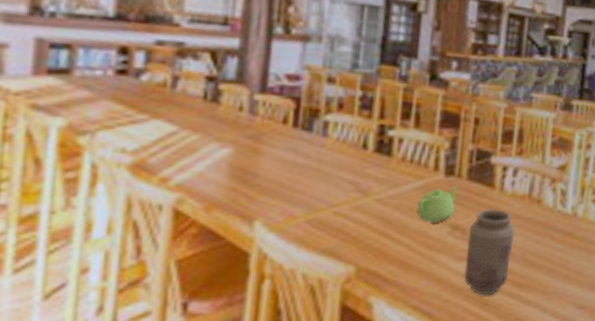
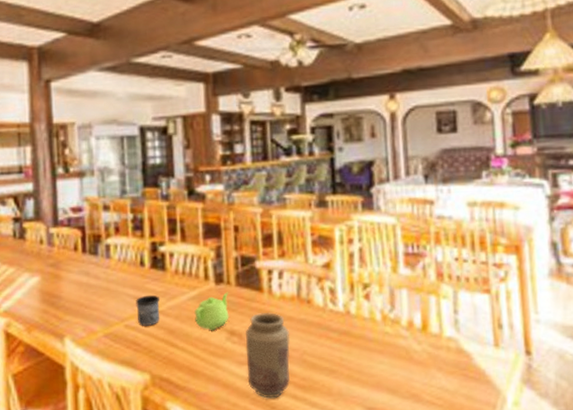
mug: none [350,181,381,214] -> present [136,294,161,326]

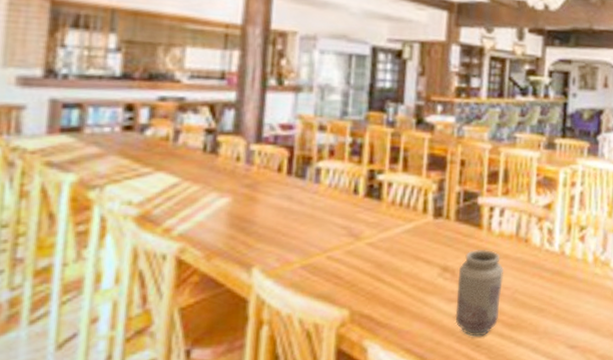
mug: present [136,294,161,326] -> none [343,225,372,258]
teapot: present [194,292,229,331] -> none [407,227,447,266]

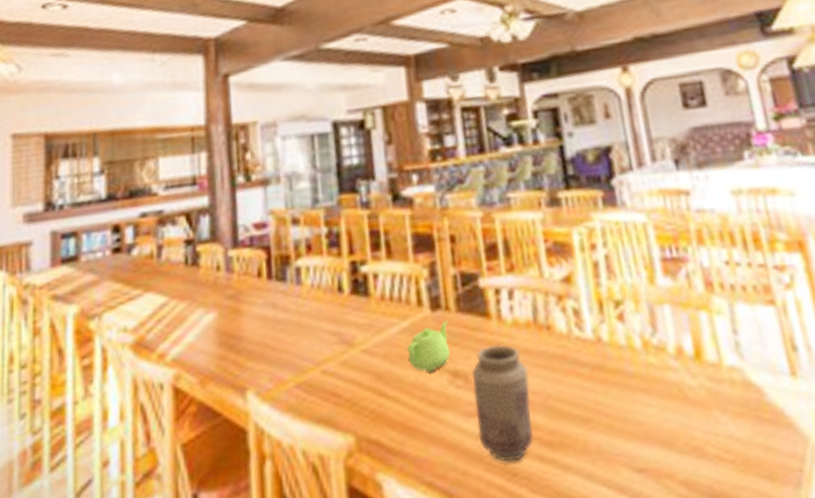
teapot: none [407,227,447,266] -> present [407,320,451,373]

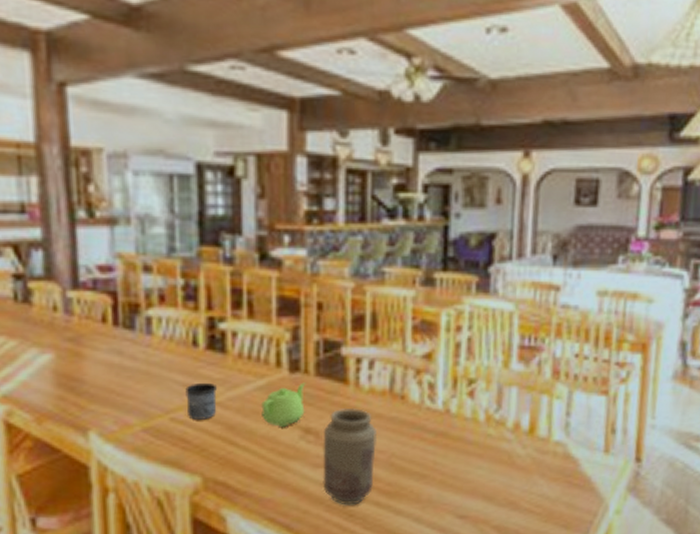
mug: none [334,328,365,371] -> present [185,382,218,420]

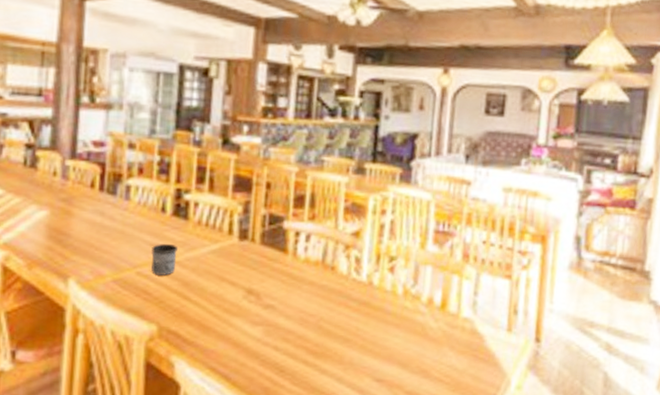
teapot: present [261,382,306,428] -> none [212,249,252,288]
vase: present [323,407,376,505] -> none [259,273,309,362]

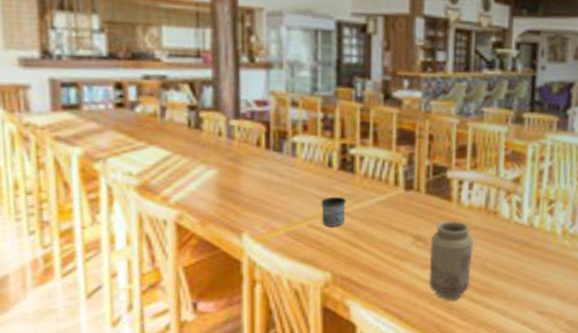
vase: none [259,273,309,362] -> present [429,220,474,300]

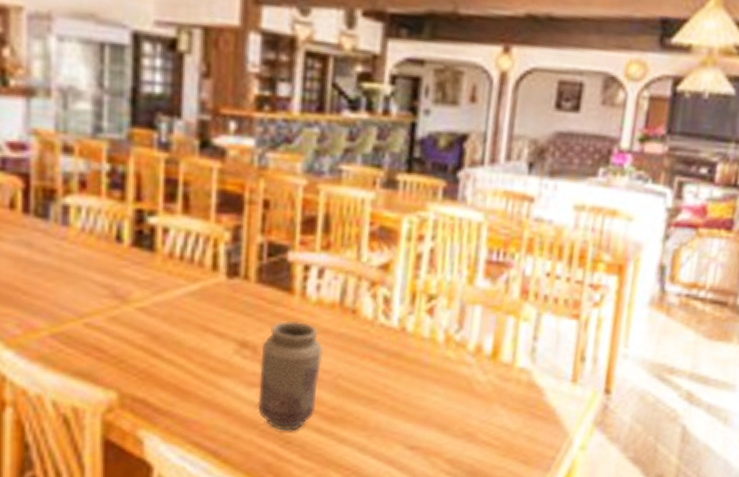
mug: present [321,196,347,227] -> none [104,283,143,327]

